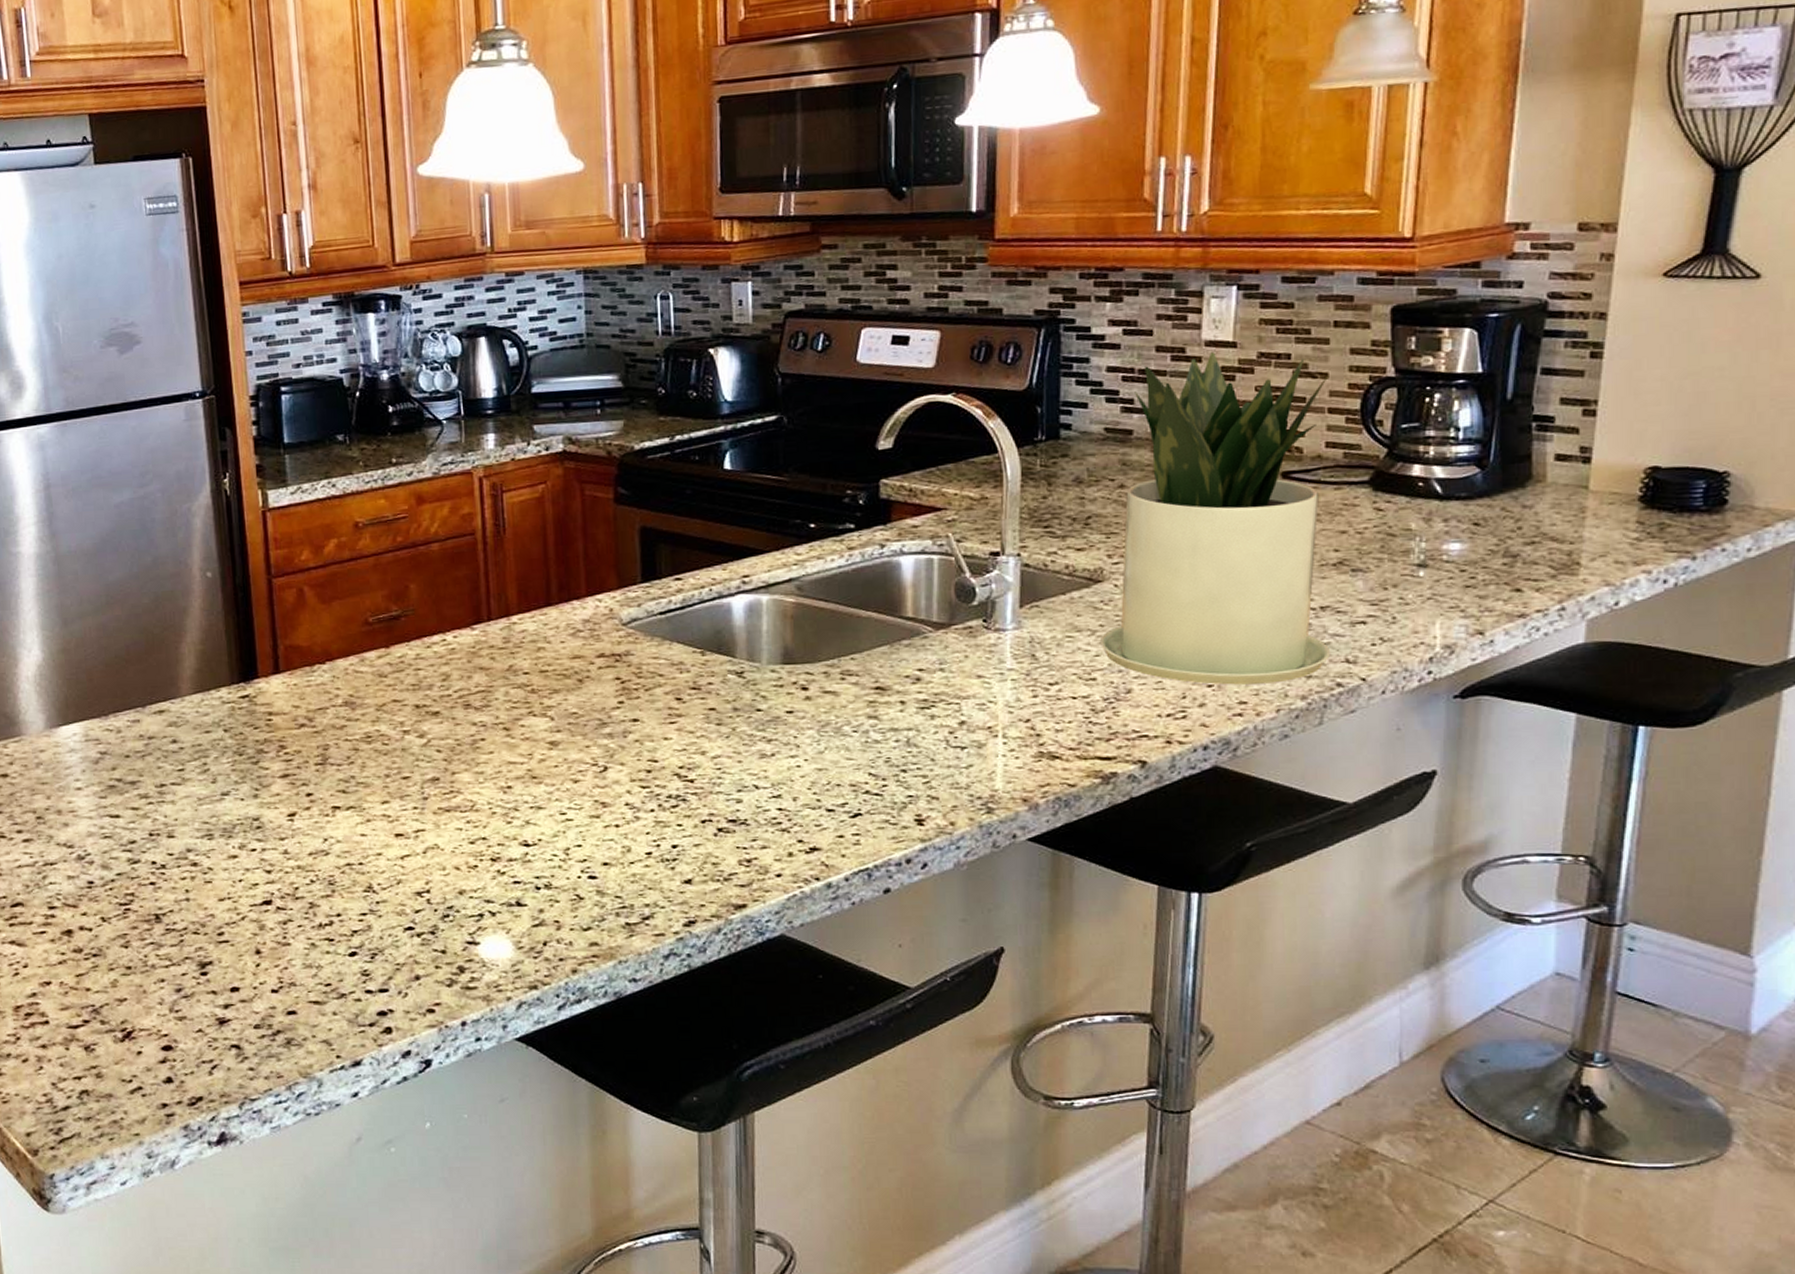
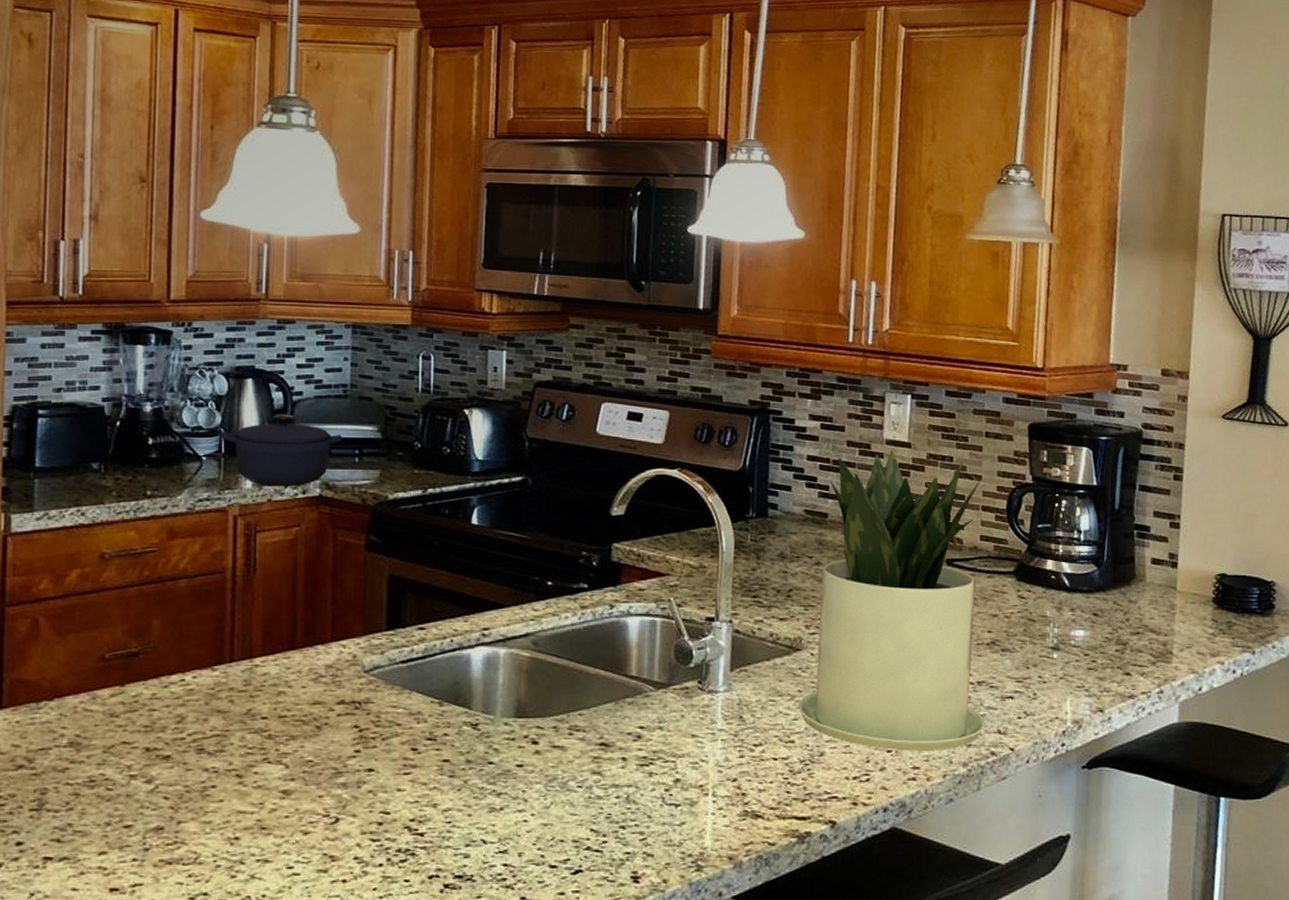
cooking pot: none [458,370,582,445] -> present [220,414,343,487]

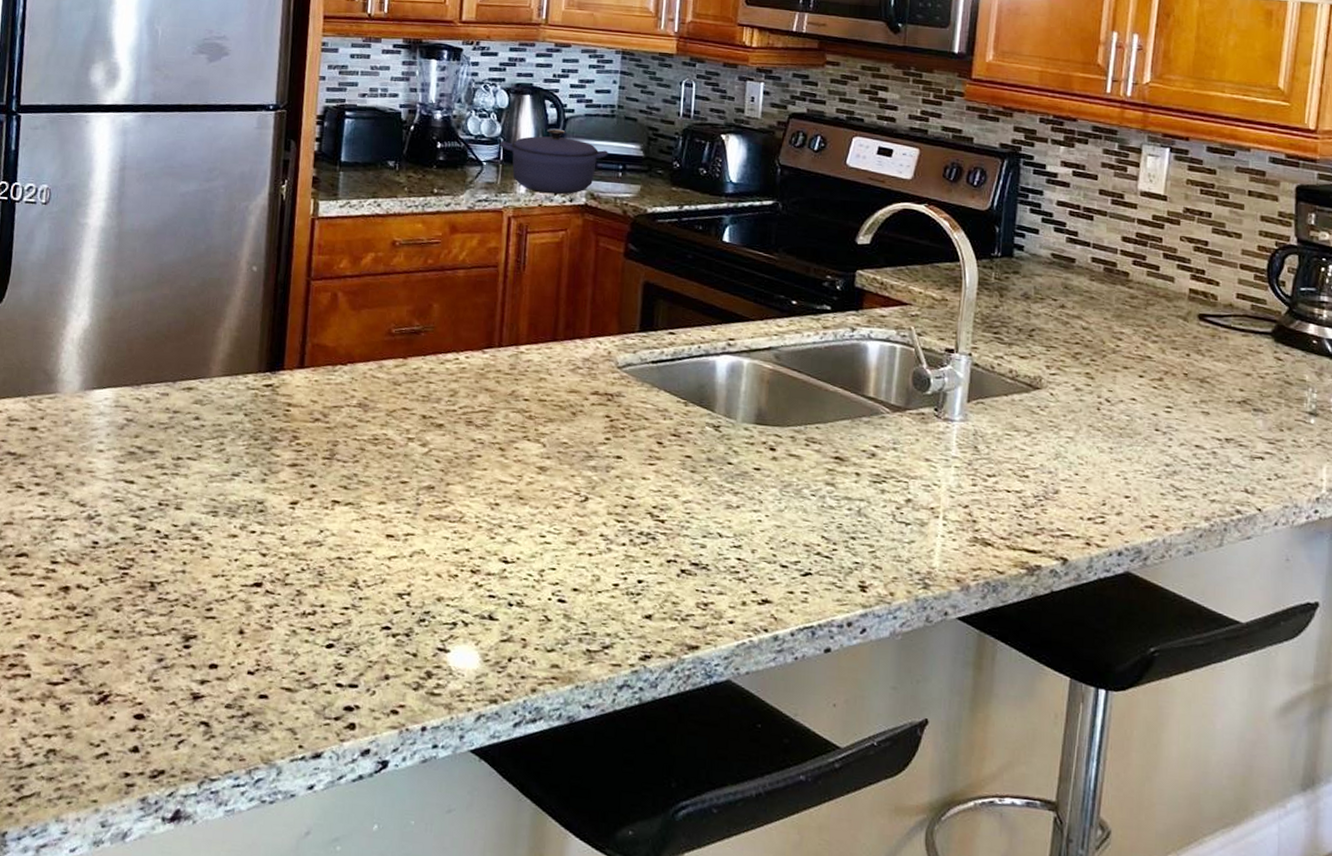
planter: present [797,450,986,751] -> none [1034,202,1242,503]

